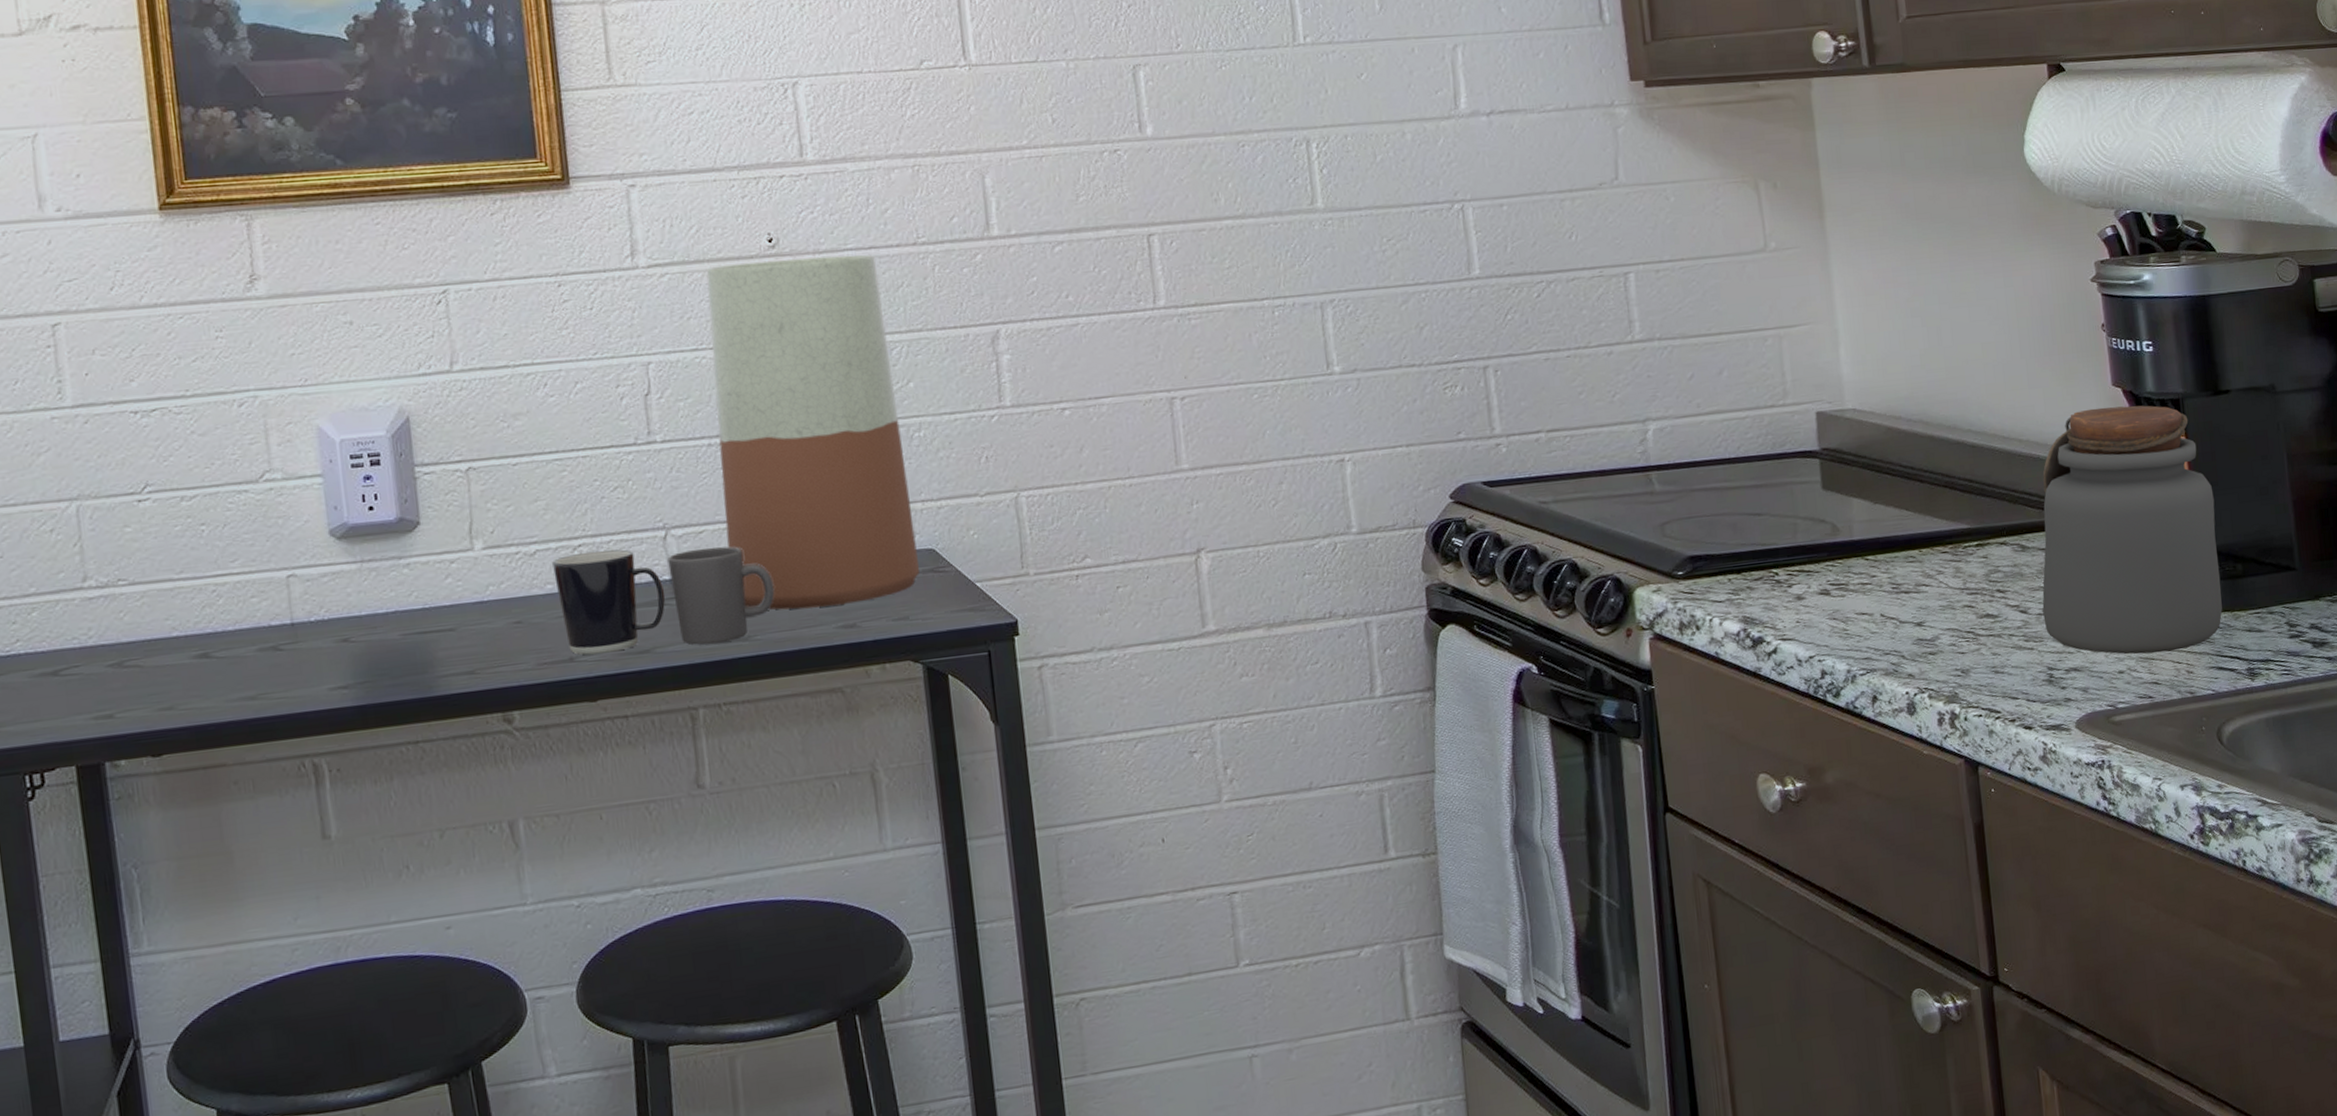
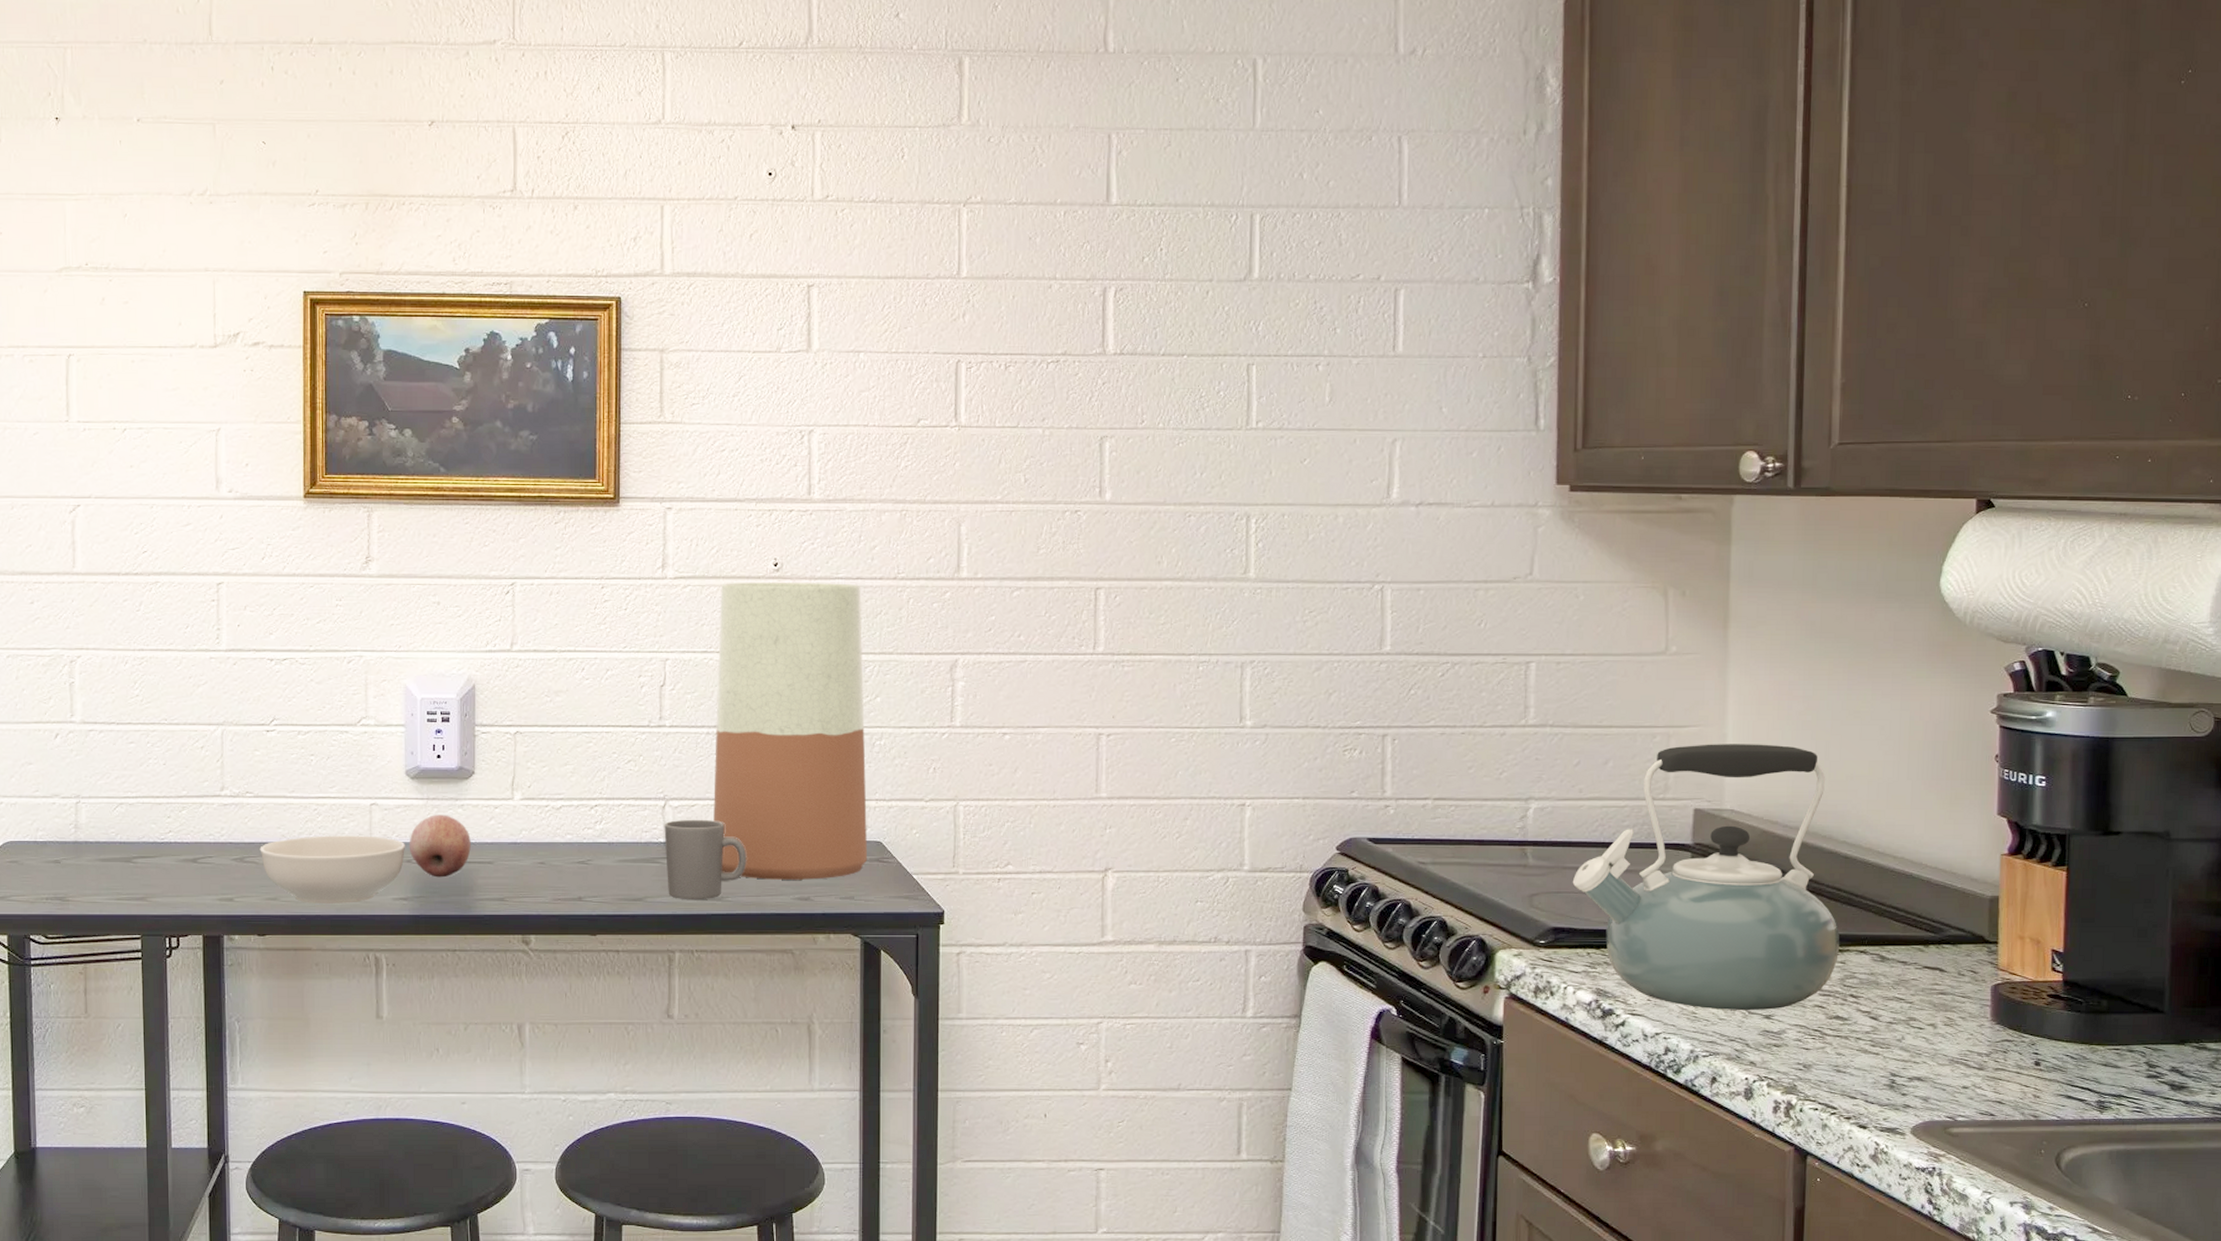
bowl: none [143,614,339,708] -> present [260,835,405,903]
fruit: none [342,578,425,656] -> present [409,815,471,878]
mug: present [551,549,666,655] -> none [572,811,659,897]
kettle: none [1702,335,1980,624] -> present [1572,744,1840,1010]
jar: present [2042,405,2223,655] -> none [1893,834,2088,1074]

